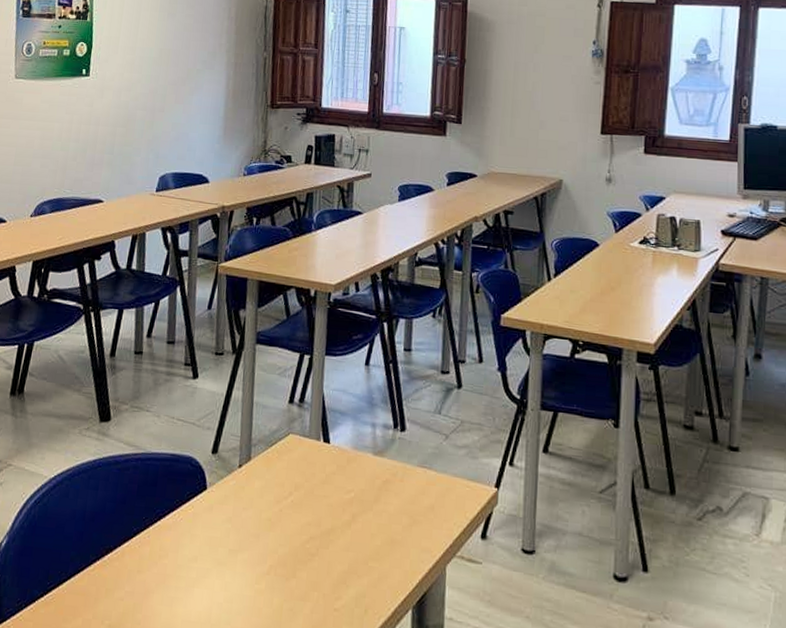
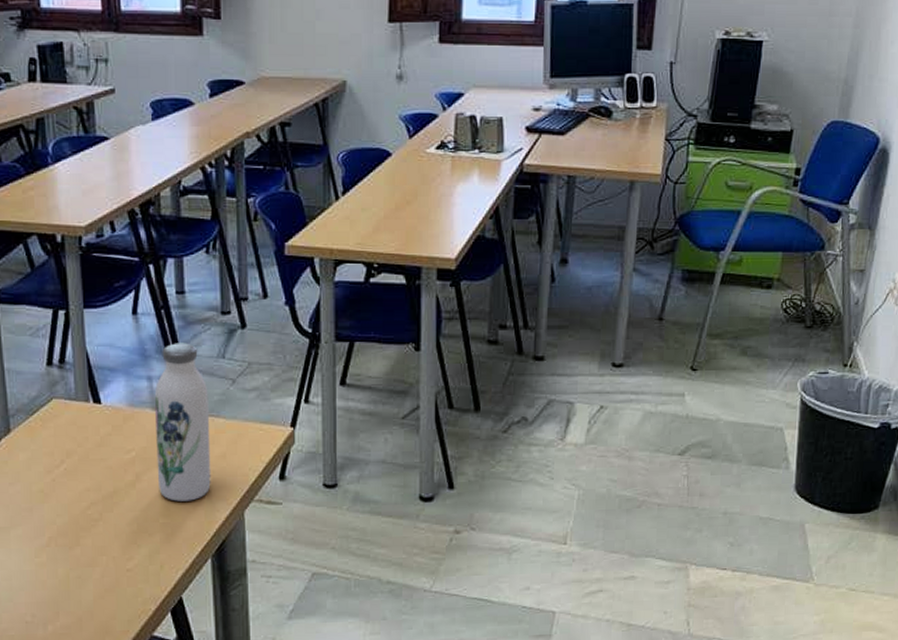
water bottle: none [371,395,424,549] -> present [154,343,211,502]

